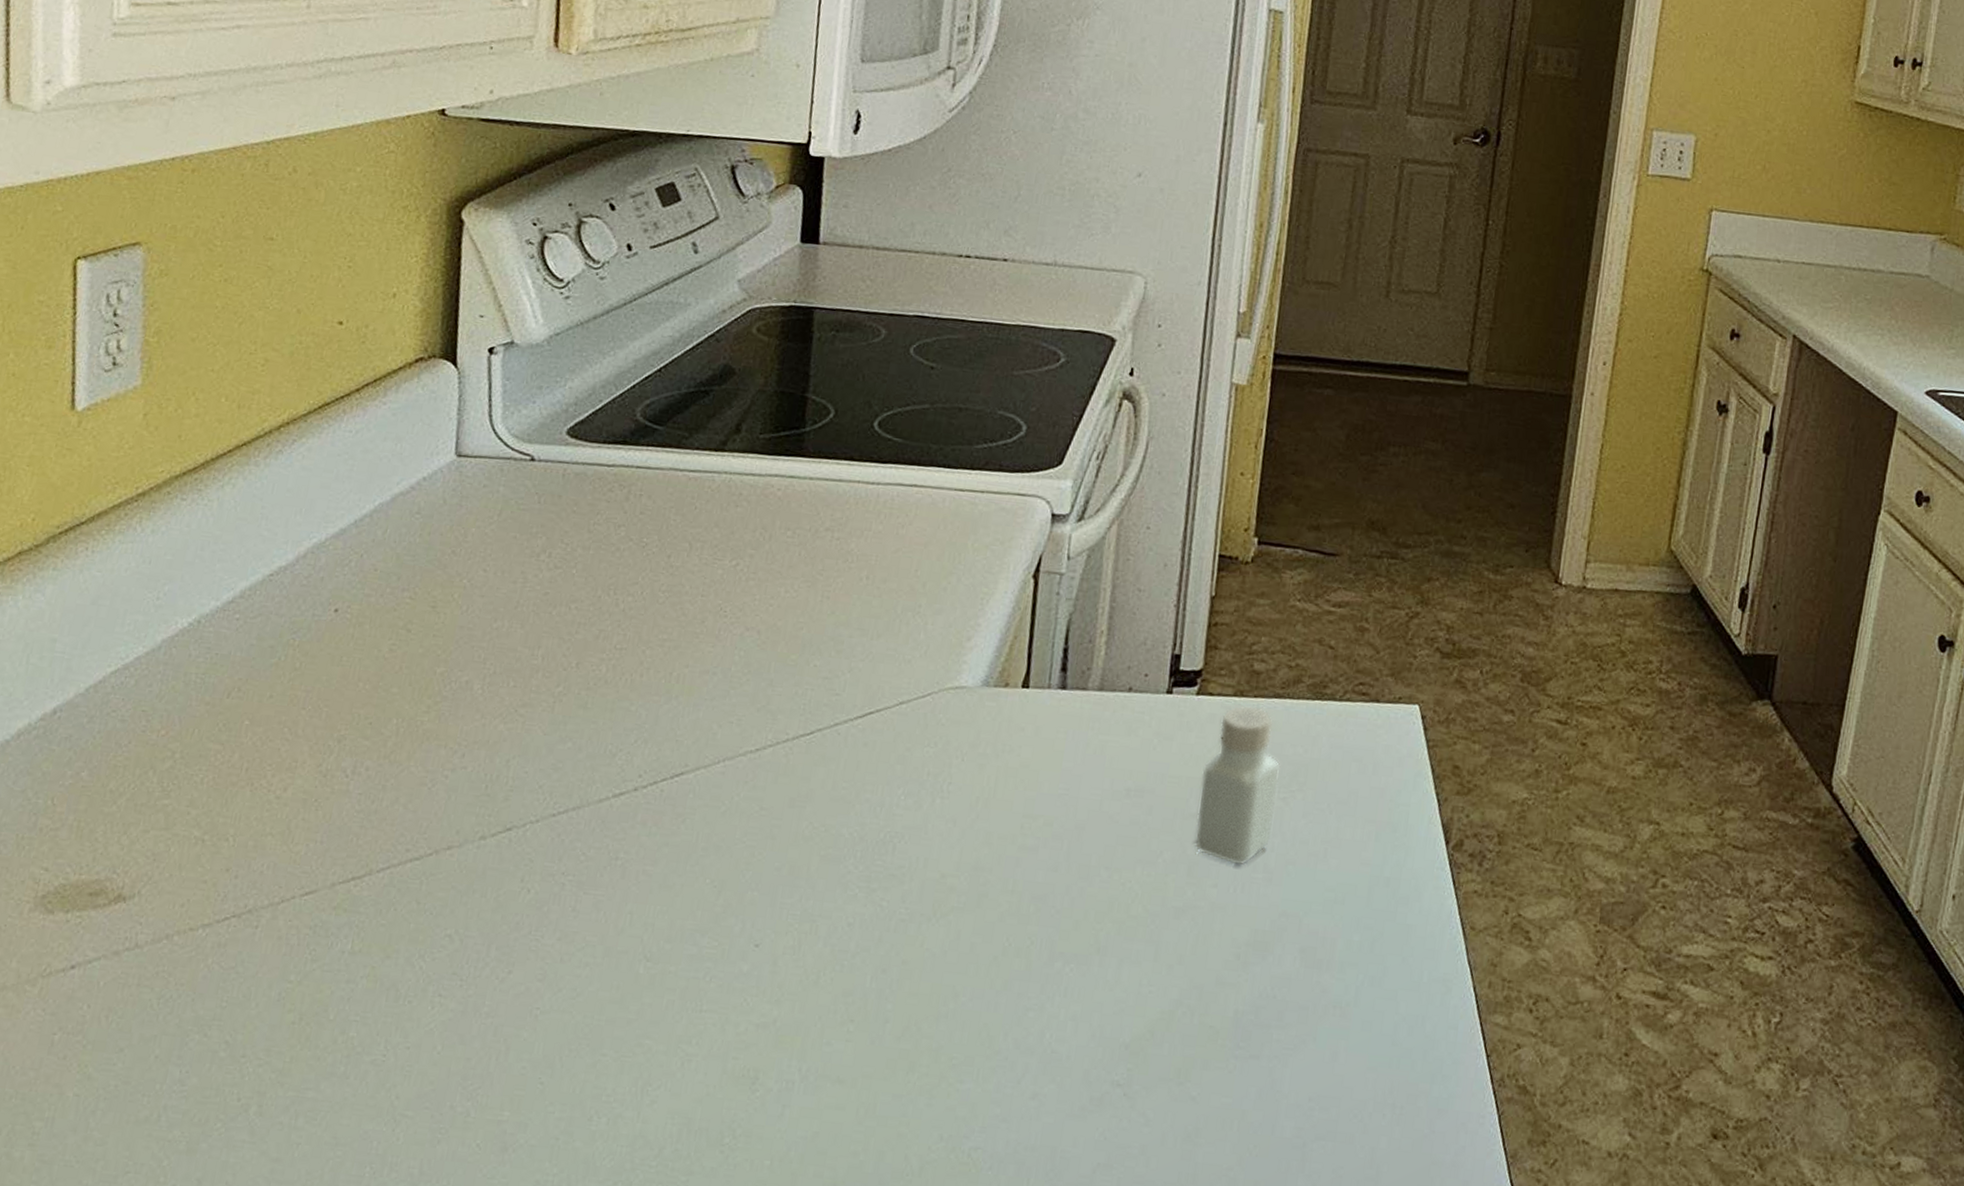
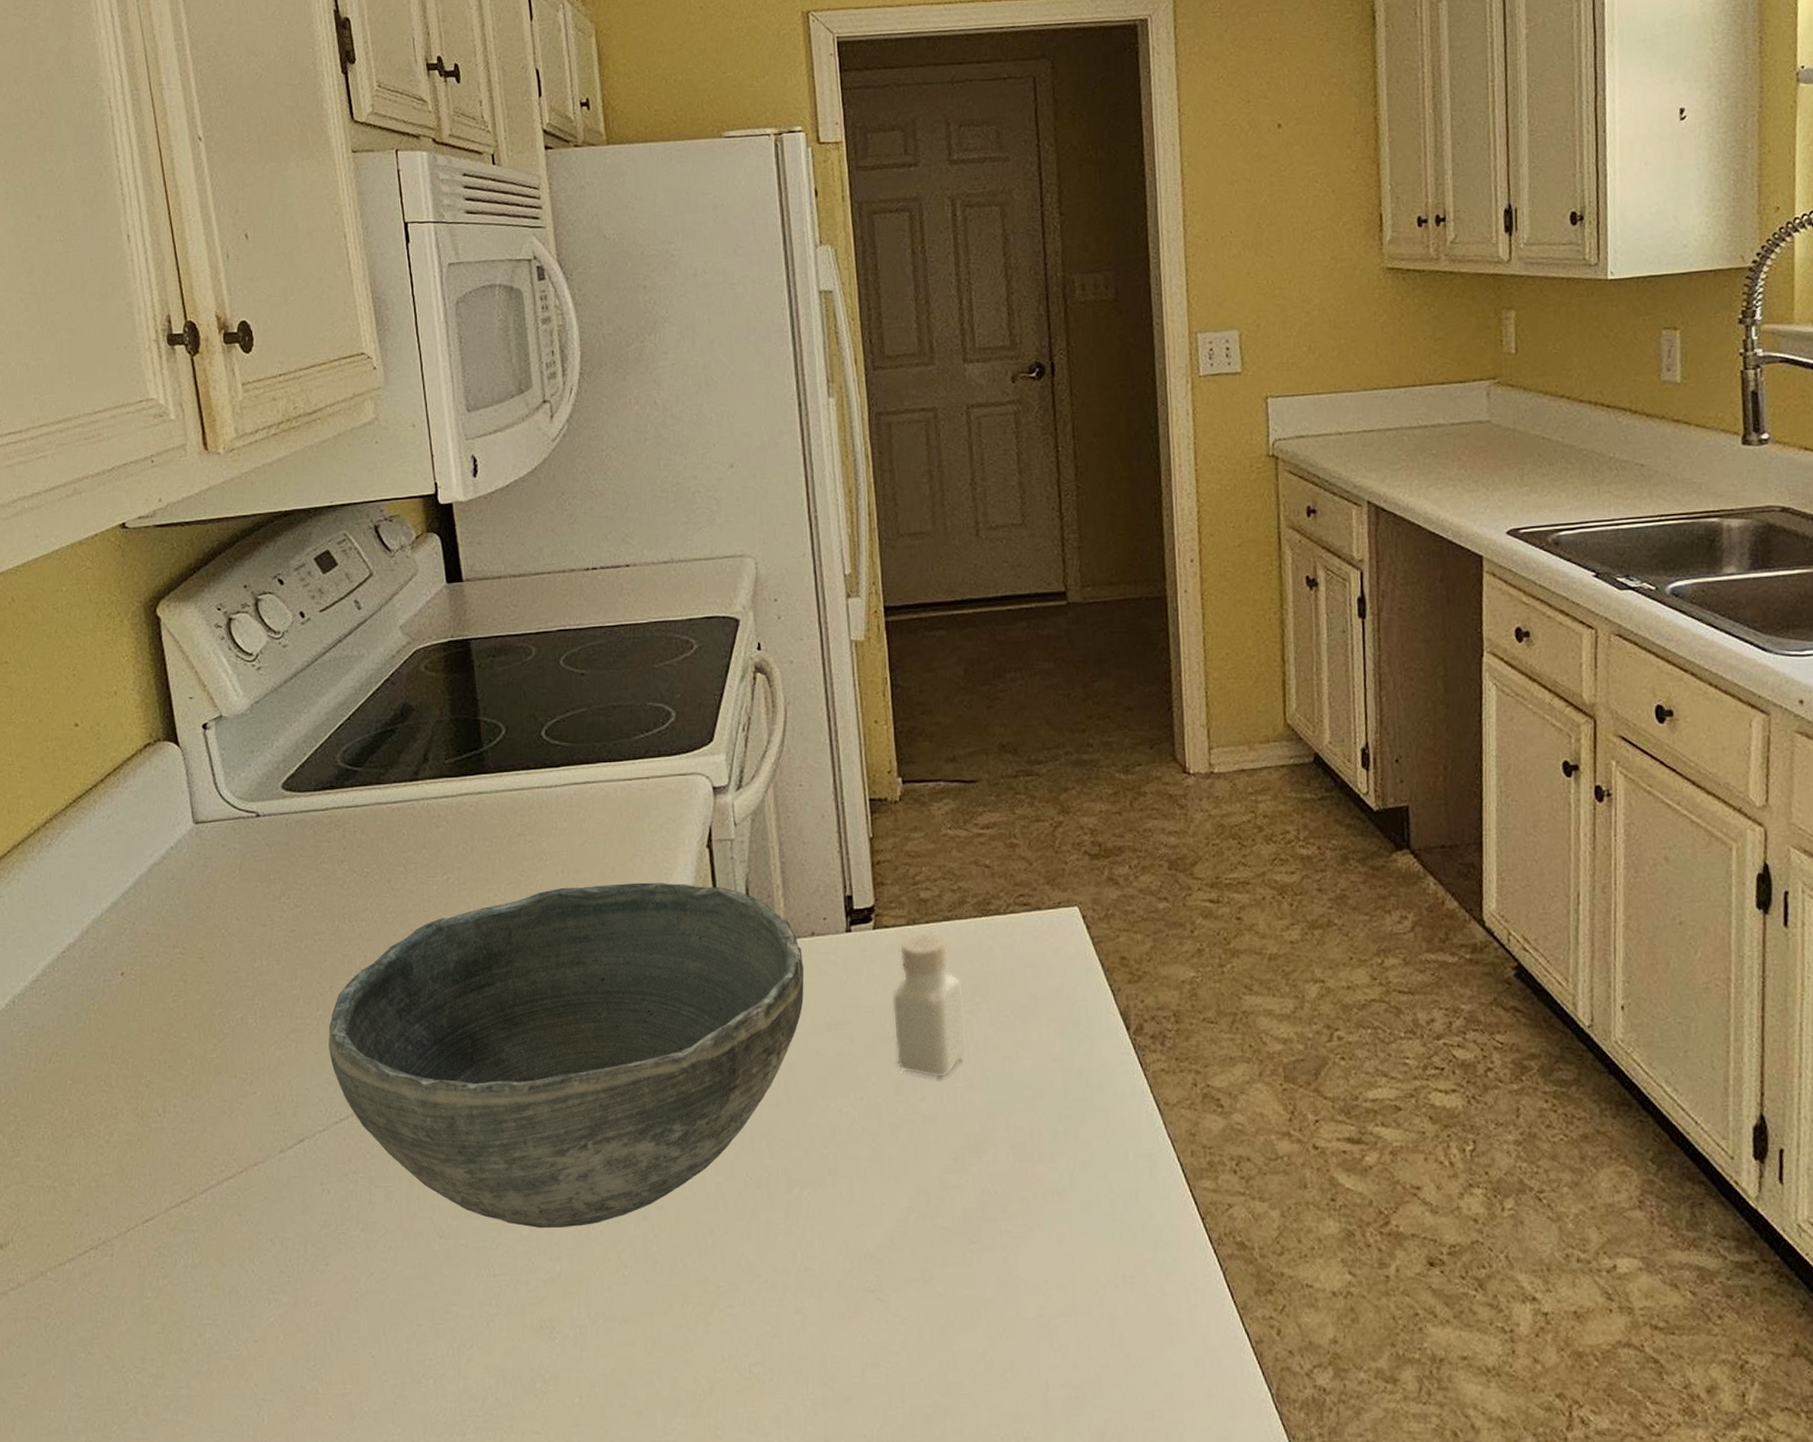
bowl: none [560,595,1115,970] -> present [328,882,805,1228]

